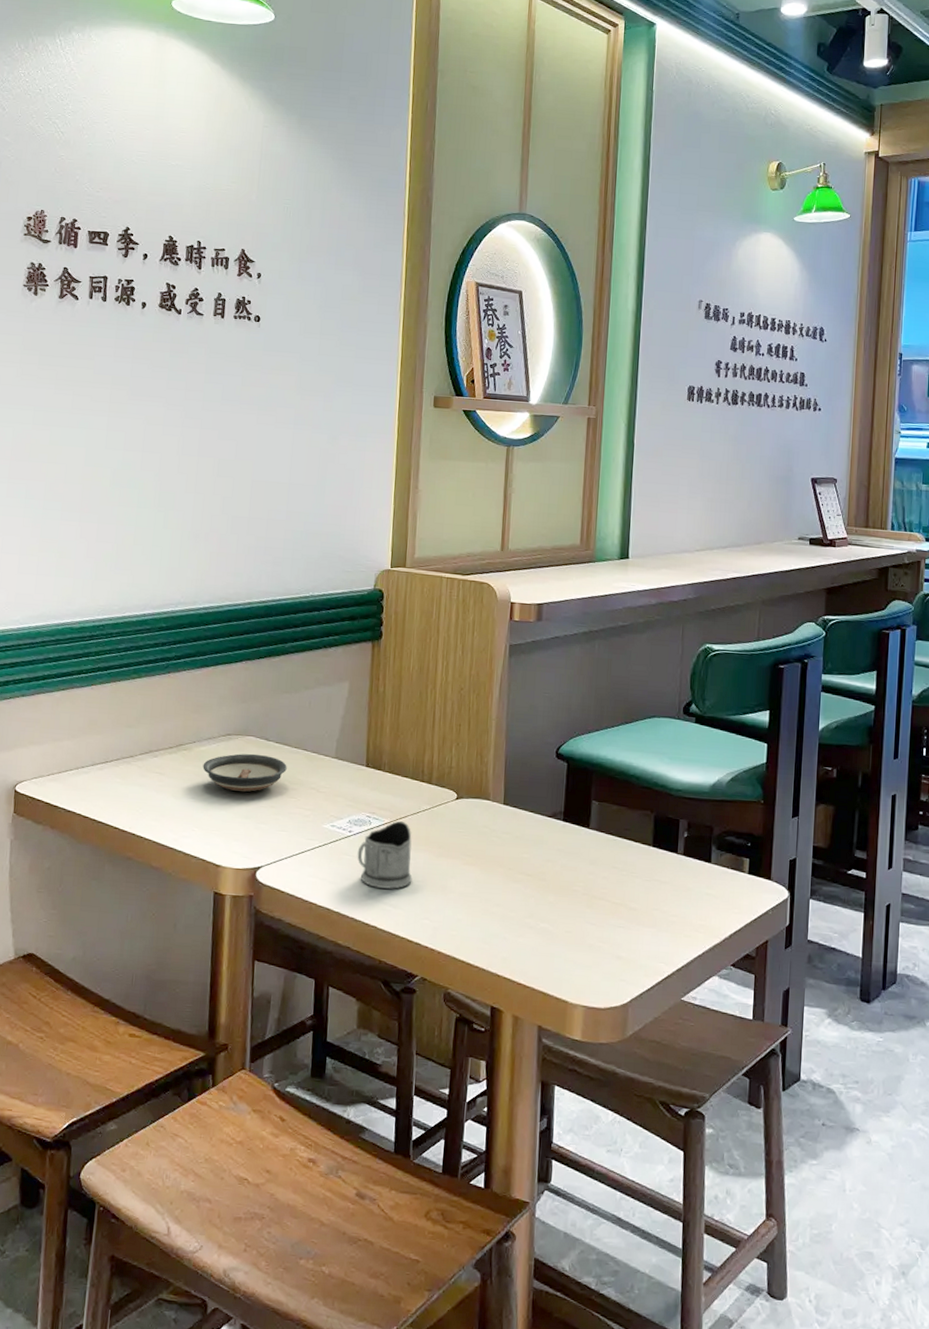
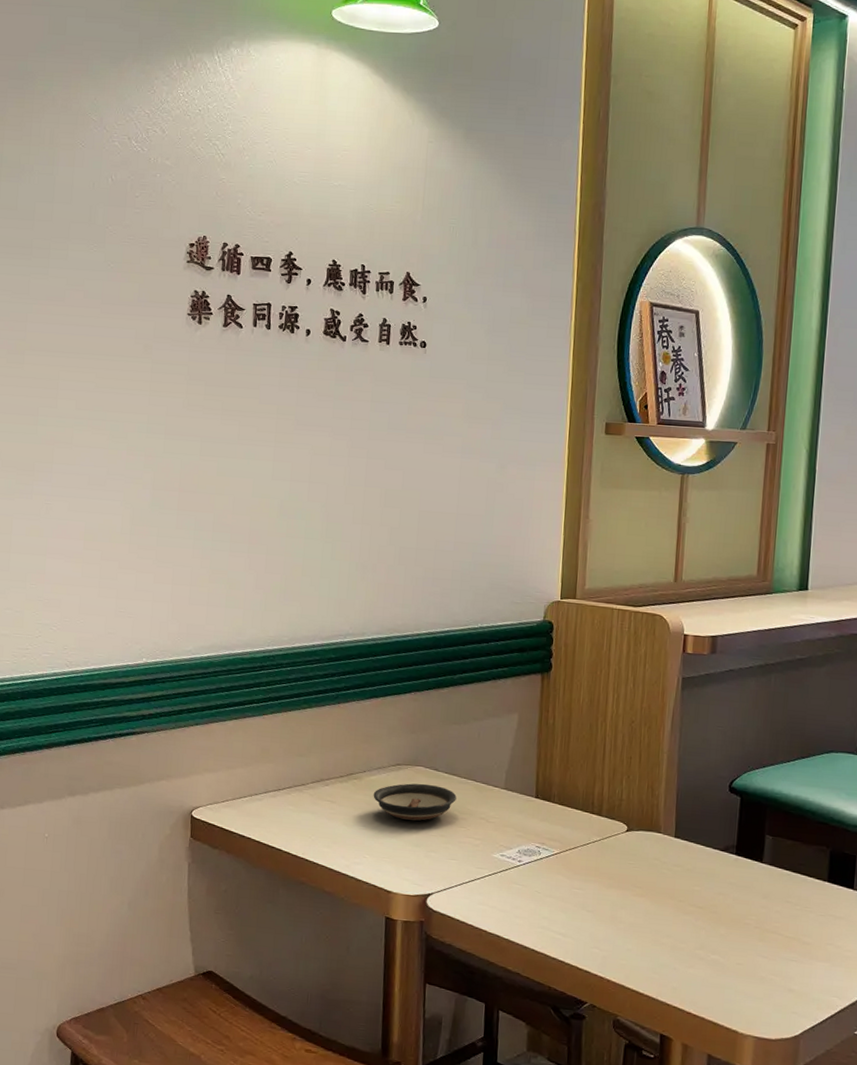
tea glass holder: present [357,820,412,889] -> none [526,851,582,918]

